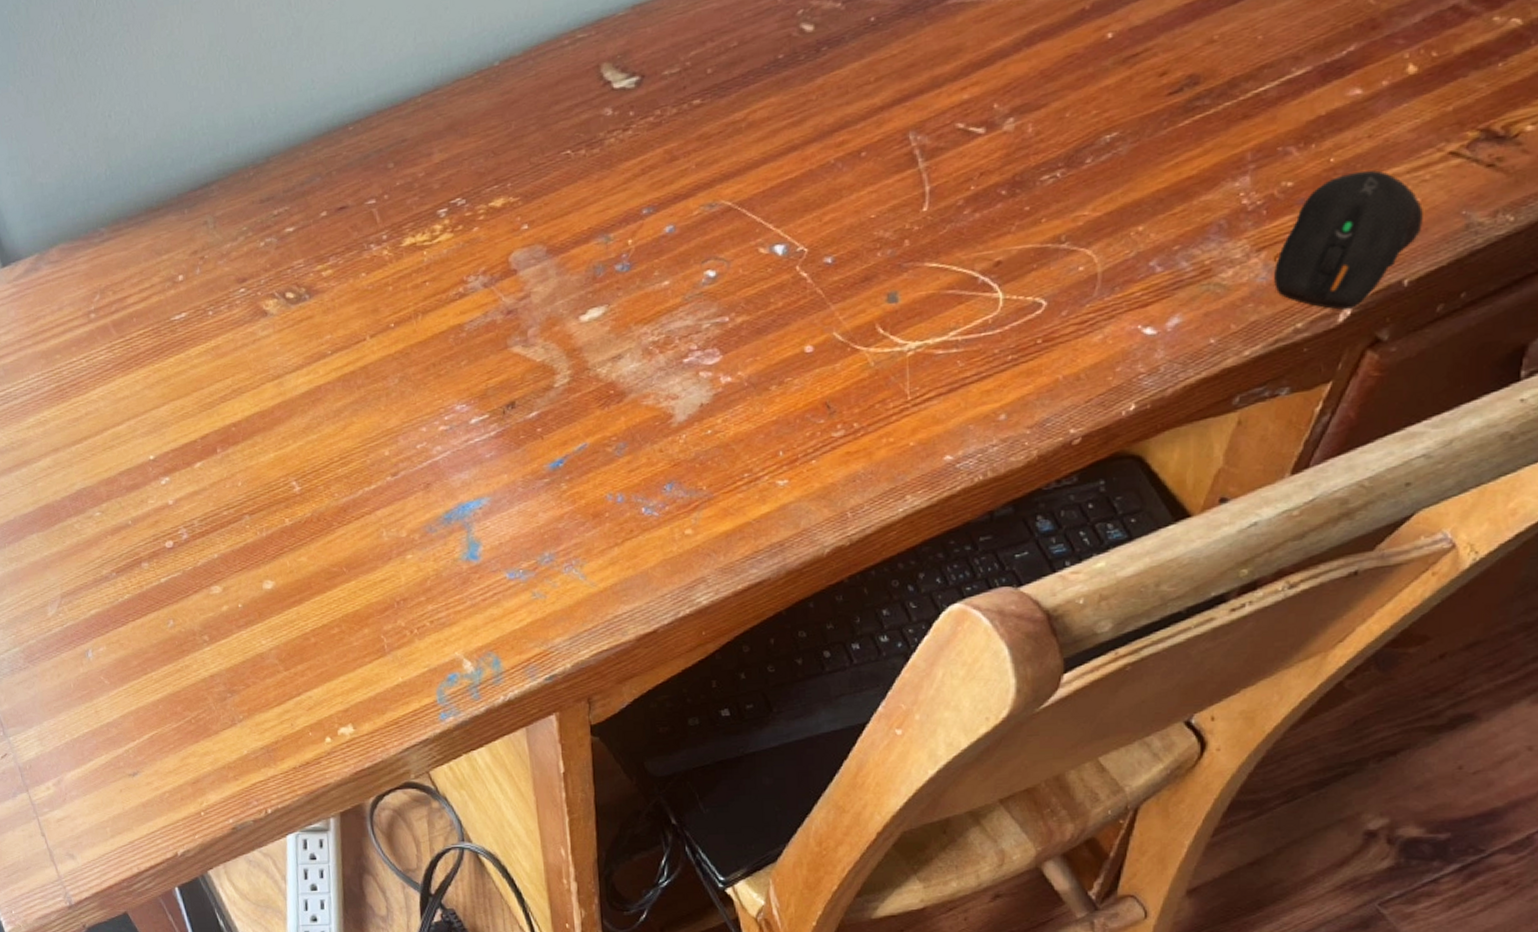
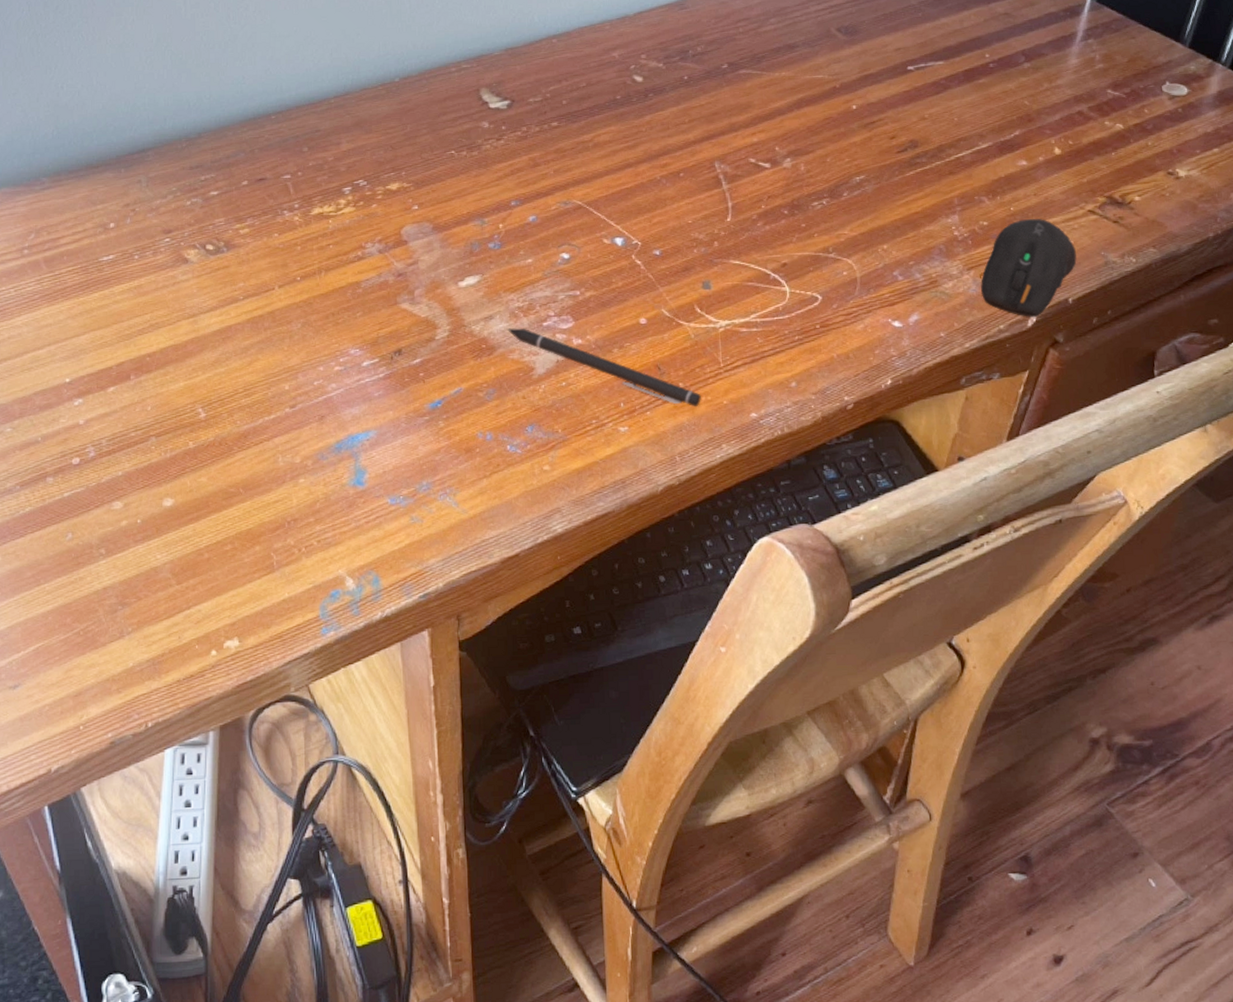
pen: none [639,367,881,452] -> present [506,328,701,407]

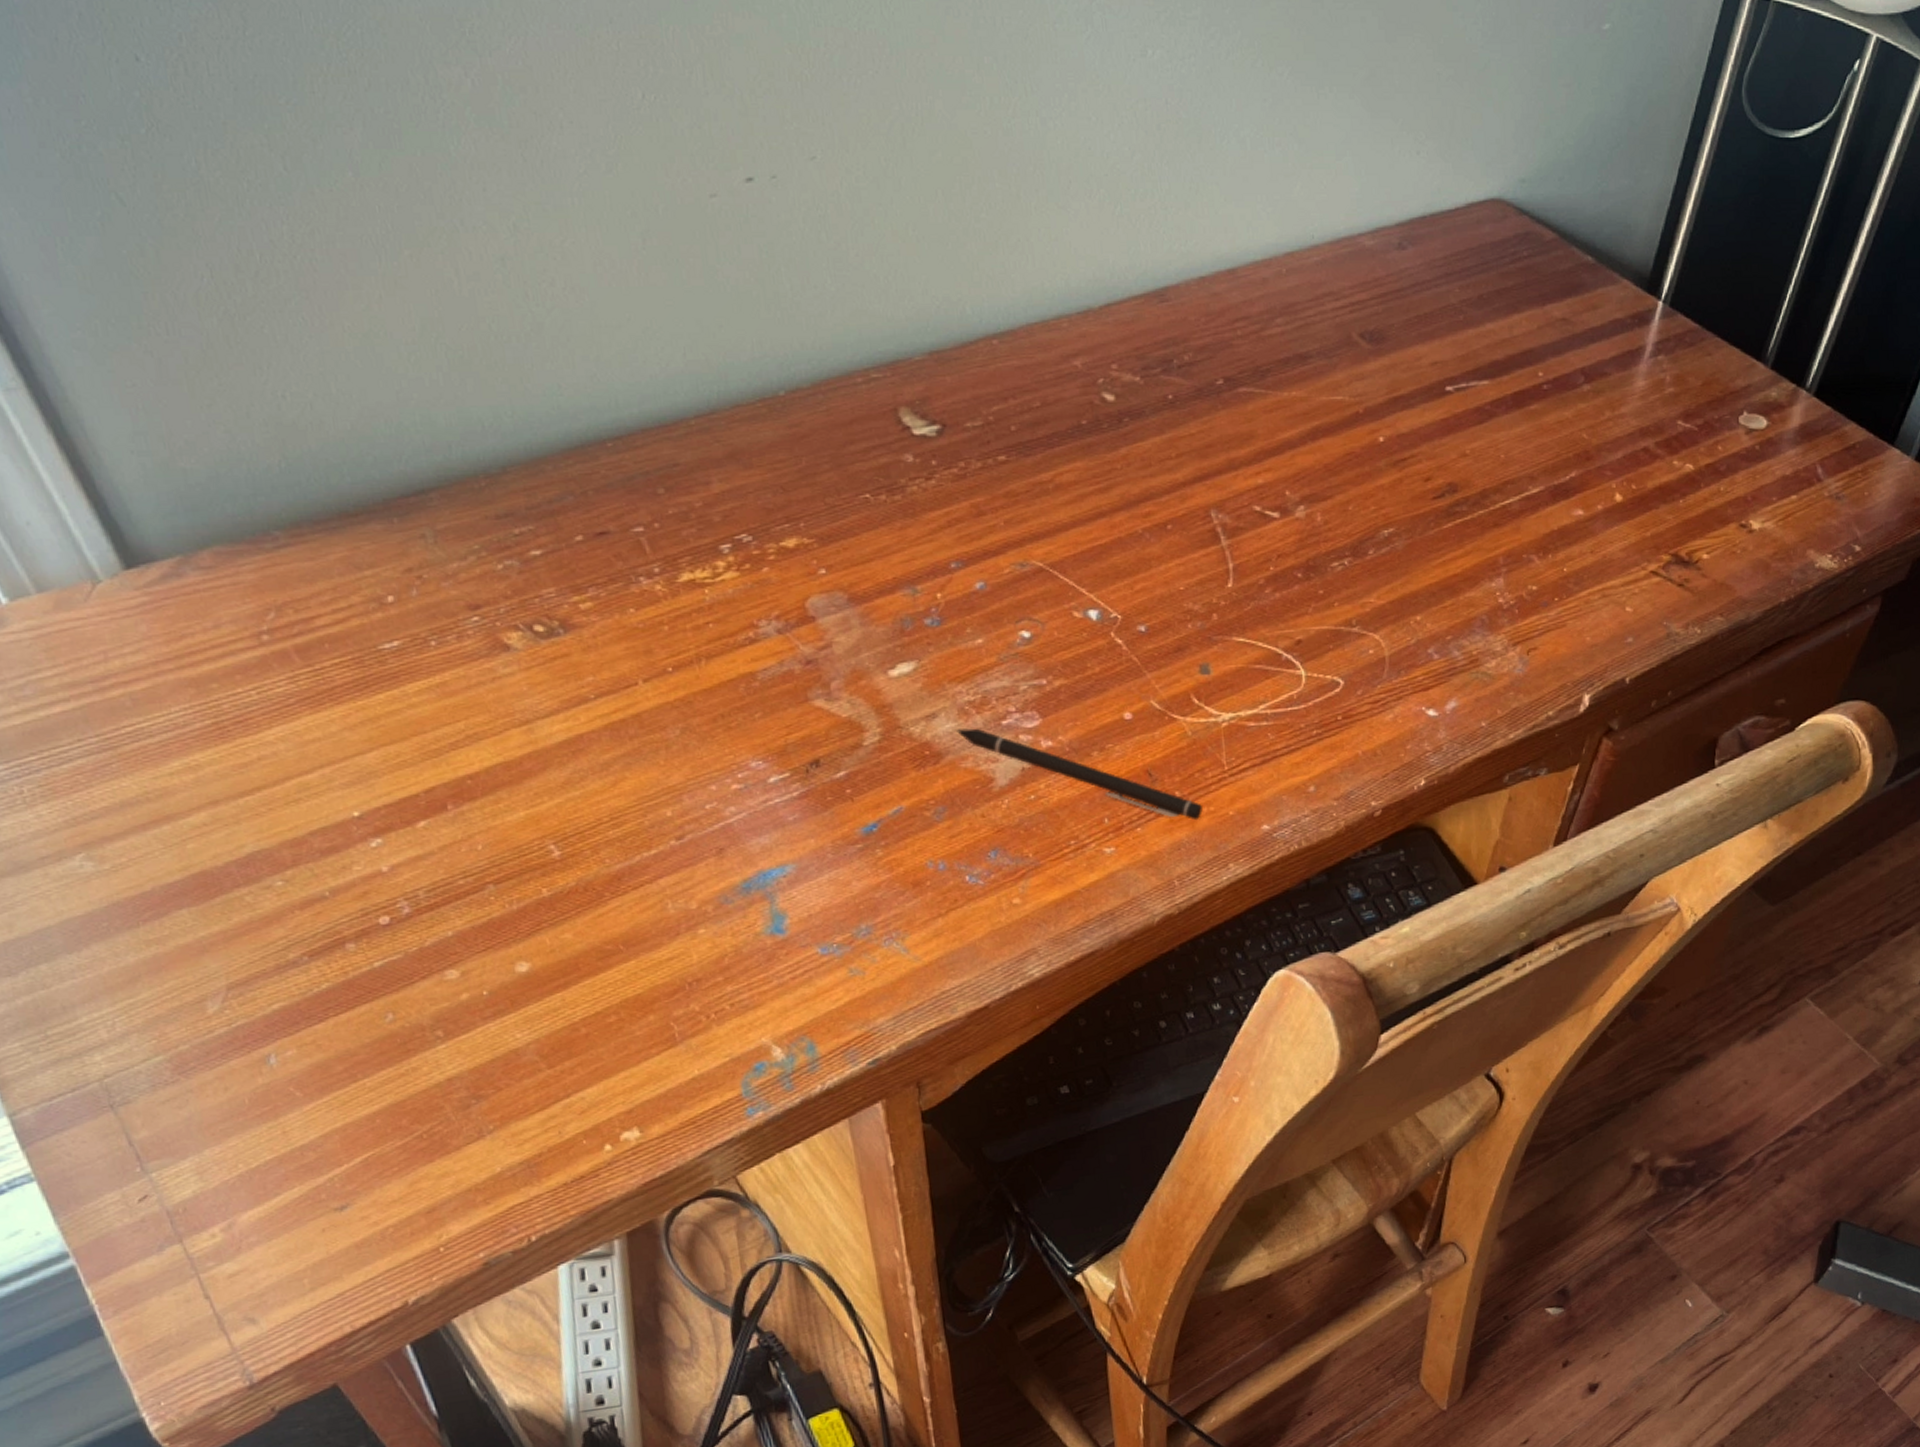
computer mouse: present [981,219,1077,317] -> none [1528,582,1636,701]

